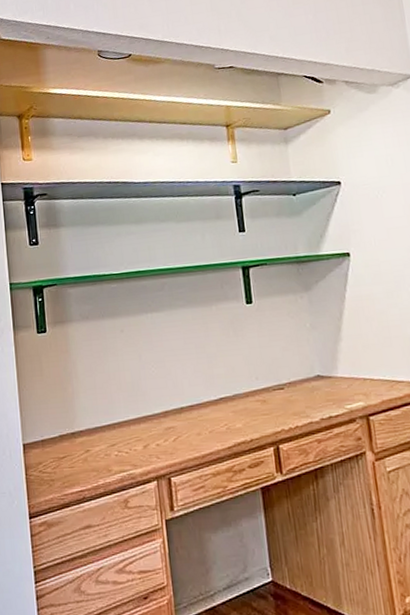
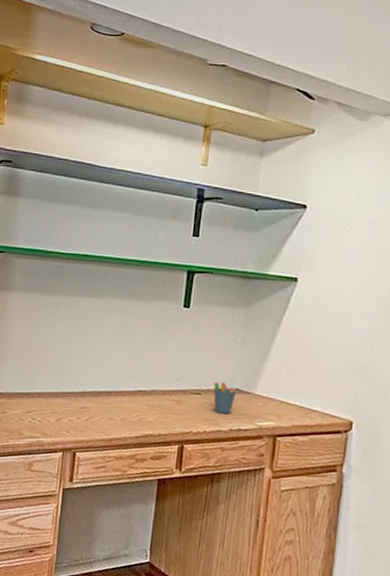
pen holder: none [294,366,319,404] -> present [213,380,239,414]

